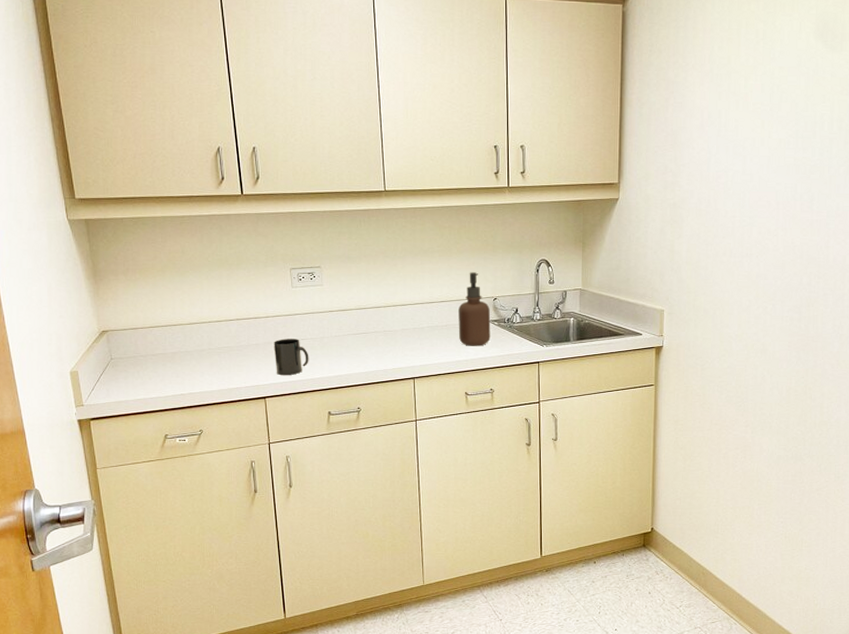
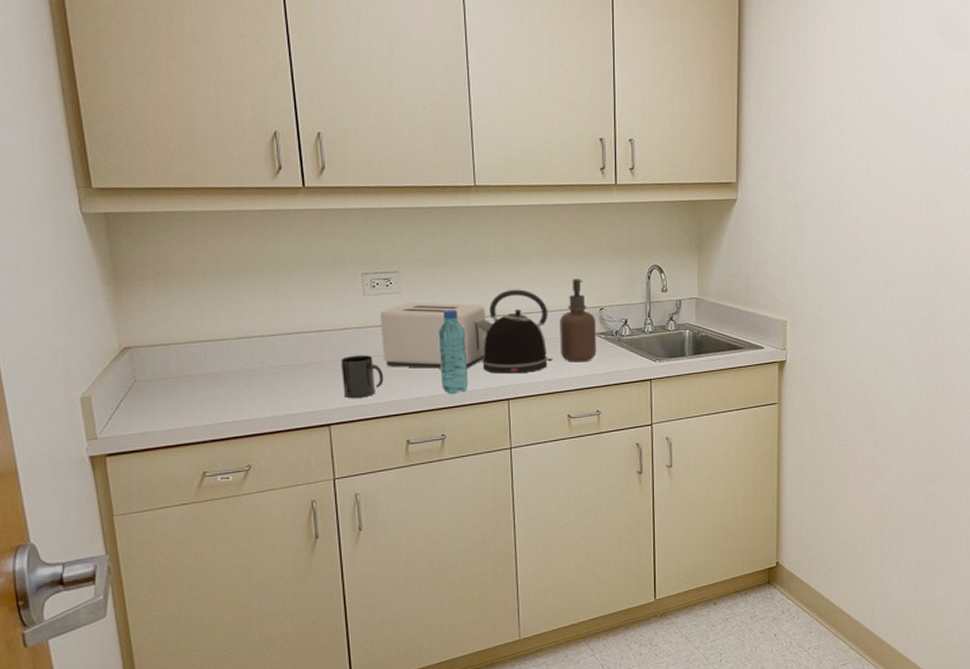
toaster: none [306,294,395,351] -> present [380,303,487,369]
water bottle: none [354,299,380,373] -> present [438,309,469,395]
kettle: none [386,281,452,356] -> present [476,289,553,374]

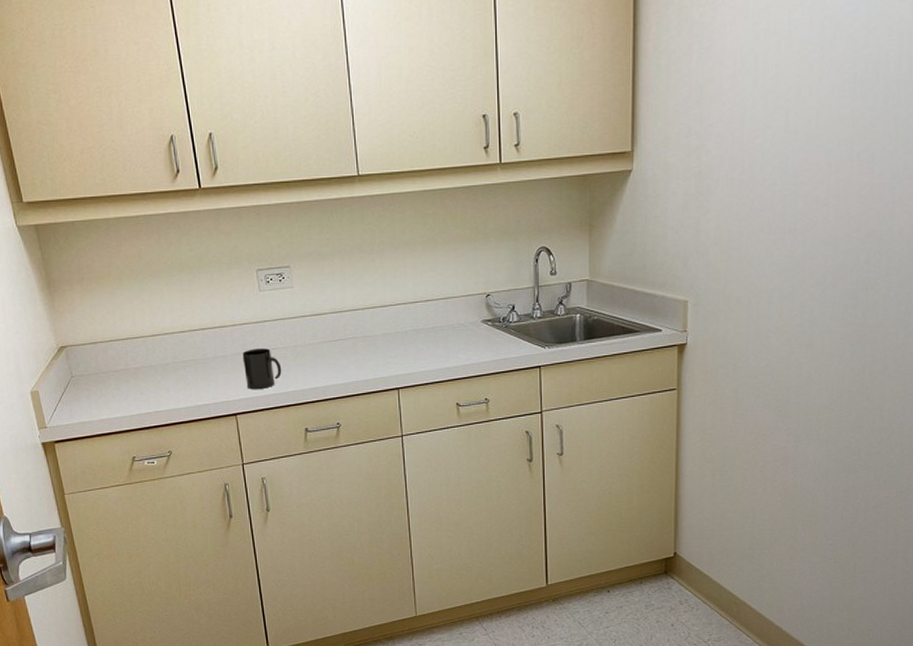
toaster: present [380,303,487,369] -> none [275,295,375,360]
water bottle: present [438,309,469,395] -> none [329,301,360,385]
kettle: present [476,289,553,374] -> none [364,278,440,364]
soap dispenser: present [560,279,597,362] -> none [446,265,484,351]

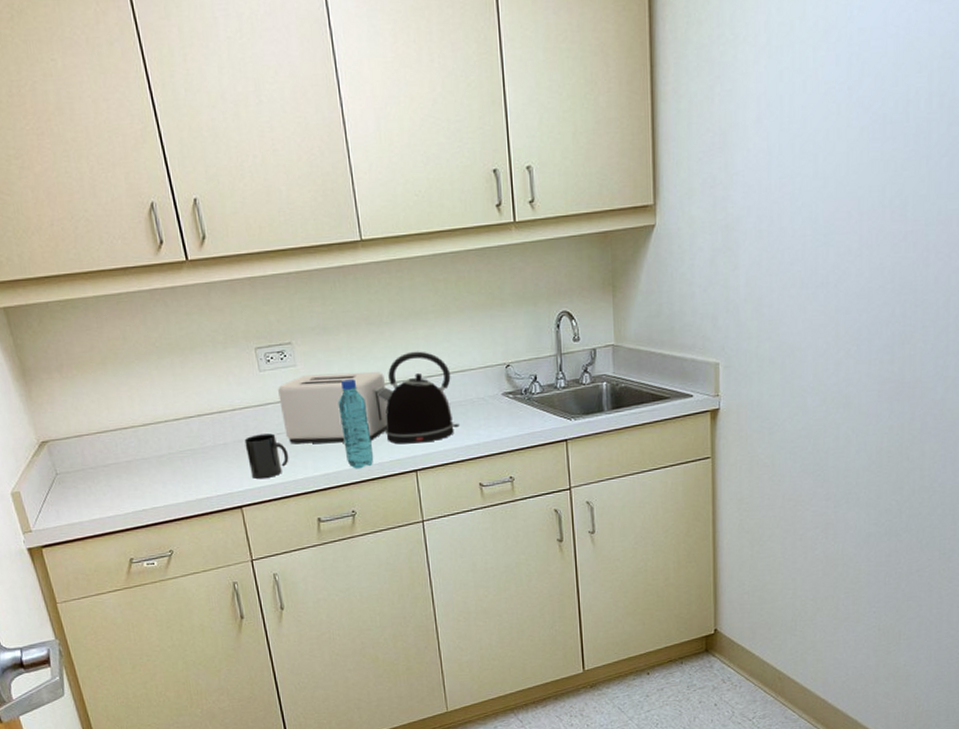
toaster: none [275,295,375,360] -> present [278,371,388,444]
water bottle: none [329,301,360,385] -> present [337,378,374,469]
kettle: none [364,278,440,364] -> present [376,351,460,444]

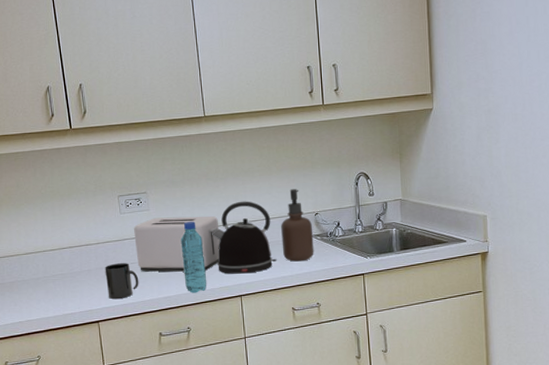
soap dispenser: none [463,334,506,427] -> present [281,189,314,262]

